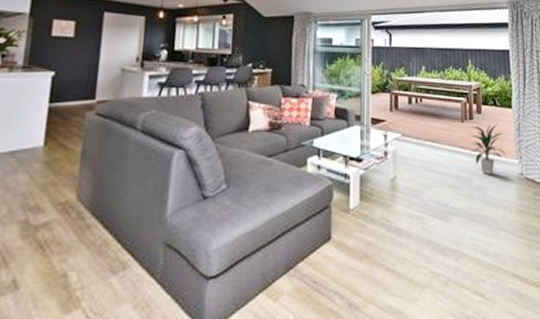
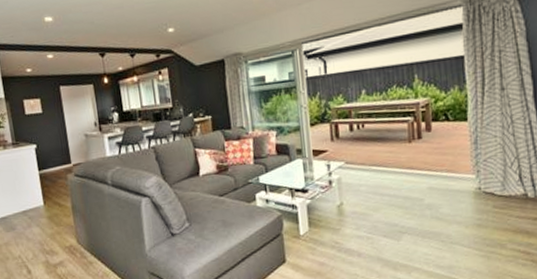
indoor plant: present [470,124,507,175] -> none [419,140,461,193]

